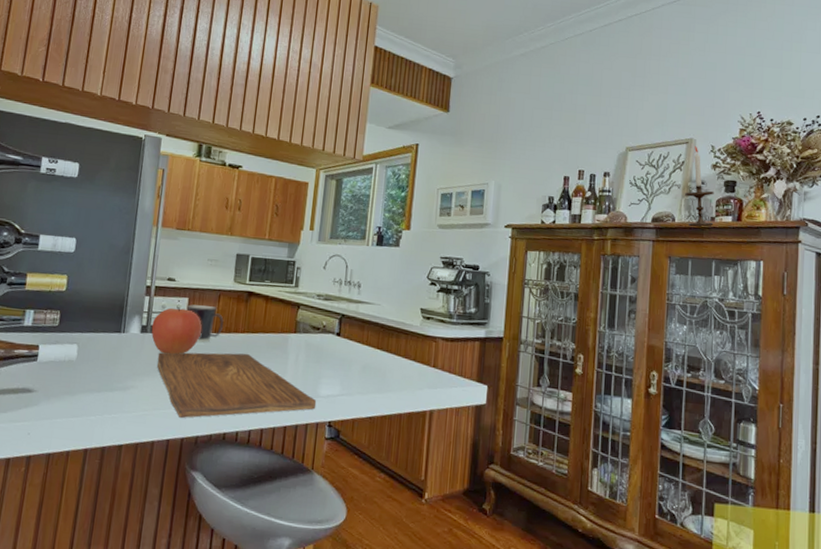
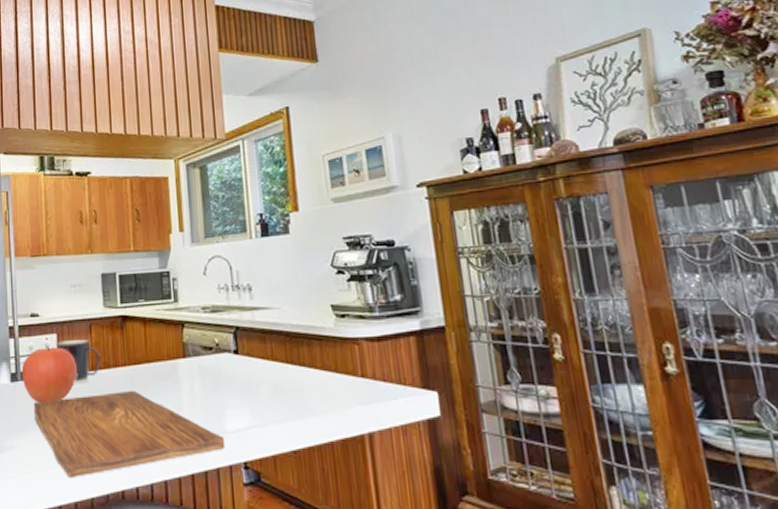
candlestick: present [684,146,714,227] -> none [651,37,705,142]

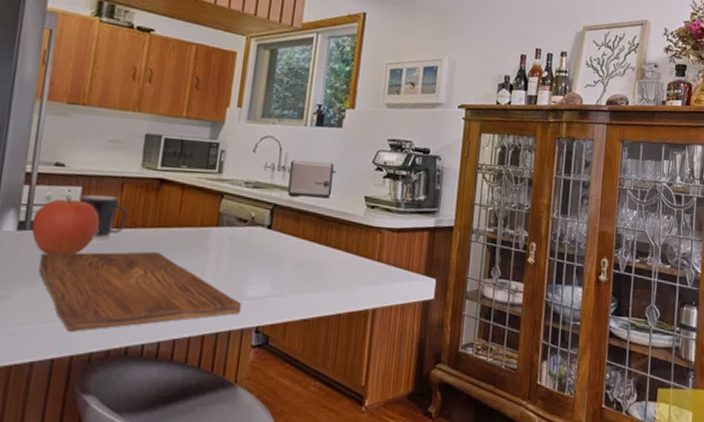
toaster: none [243,273,294,317] -> present [287,160,336,199]

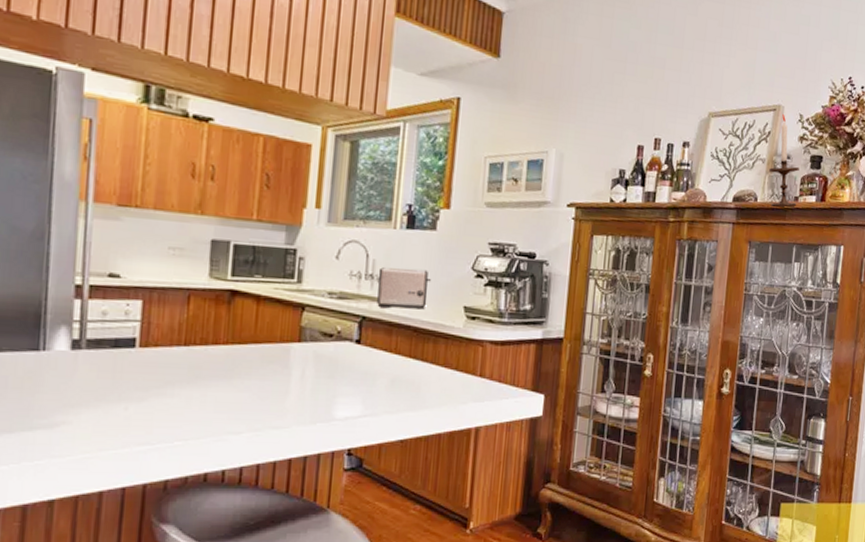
fruit: present [31,198,100,256] -> none [87,313,166,377]
cutting board: present [39,251,242,333] -> none [99,370,332,460]
mug: present [79,194,128,241] -> none [140,308,197,360]
candlestick: none [638,28,666,110] -> present [768,114,800,208]

